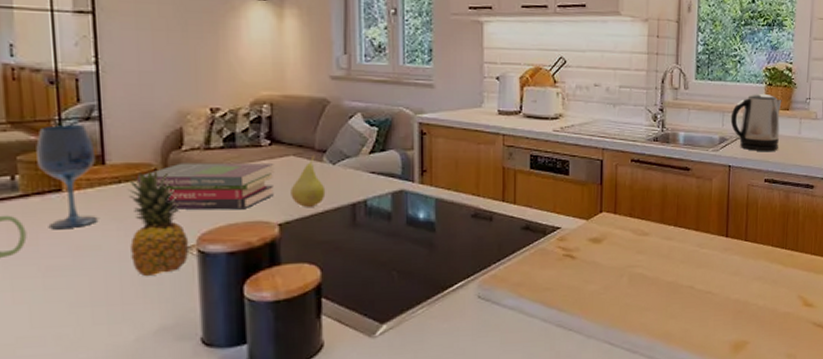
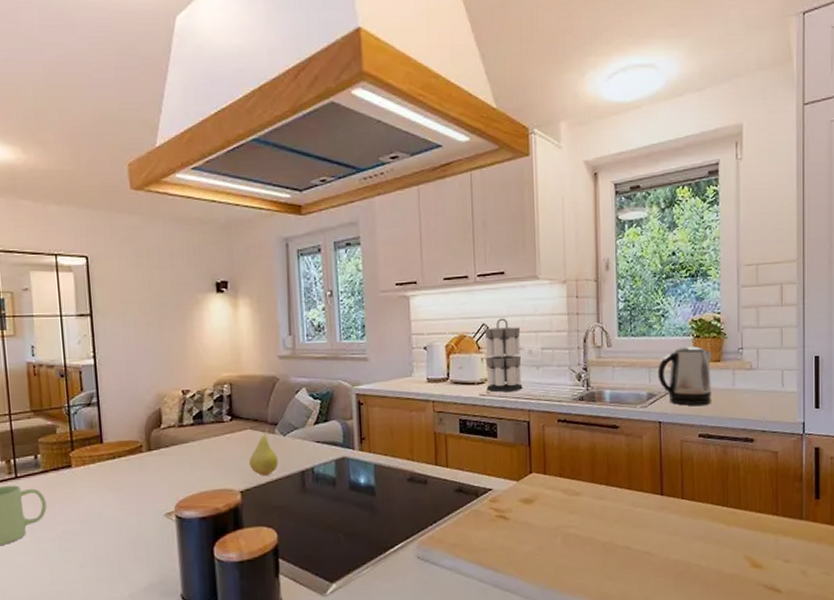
wineglass: present [36,125,99,230] -> none [52,410,99,500]
fruit: present [127,171,190,277] -> none [120,447,170,540]
books: present [138,162,275,210] -> none [128,437,235,480]
spice rack: none [561,52,599,129] -> present [484,318,523,393]

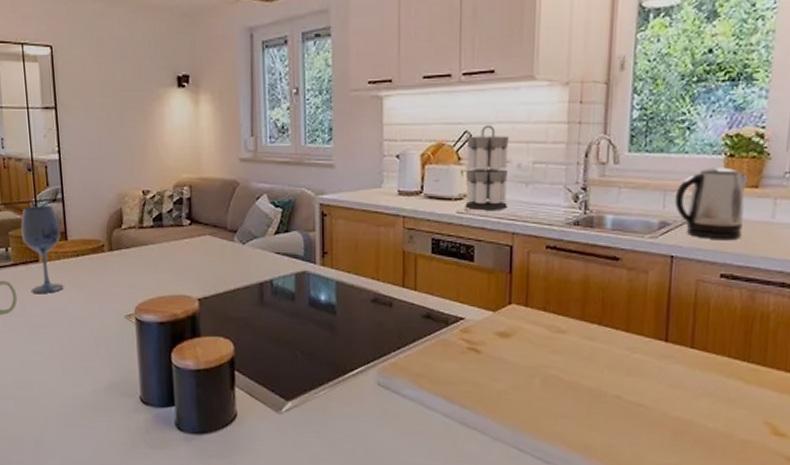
wineglass: none [52,410,99,500] -> present [21,206,64,294]
fruit: present [249,427,279,475] -> none [207,234,237,284]

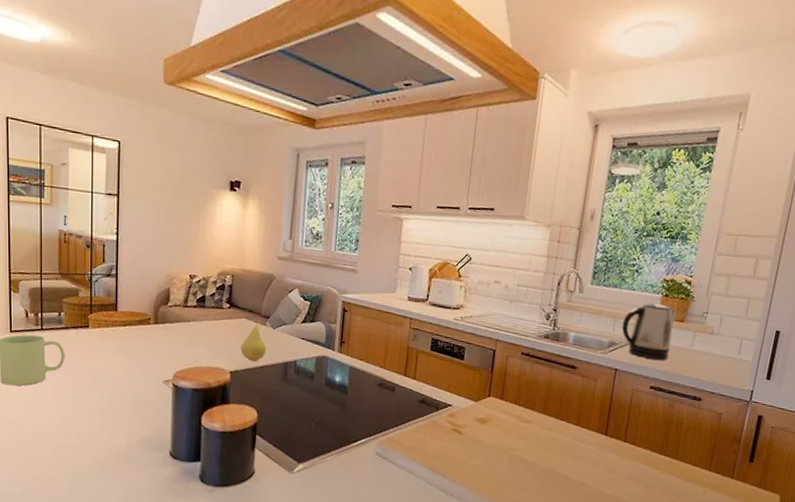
wineglass: present [21,206,64,294] -> none [75,278,112,356]
fruit: none [207,234,237,284] -> present [241,319,267,361]
spice rack: present [465,125,510,211] -> none [461,251,501,321]

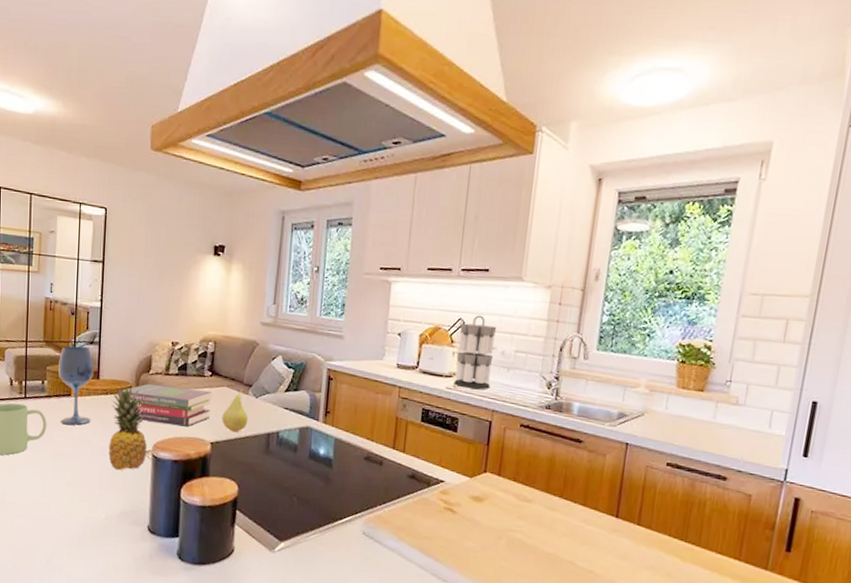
wineglass: none [75,278,112,356] -> present [58,346,95,425]
fruit: none [129,319,168,399] -> present [108,387,148,471]
books: none [137,315,231,357] -> present [119,383,213,427]
spice rack: none [461,251,501,321] -> present [453,315,497,390]
kettle: present [621,303,677,360] -> none [632,370,696,434]

